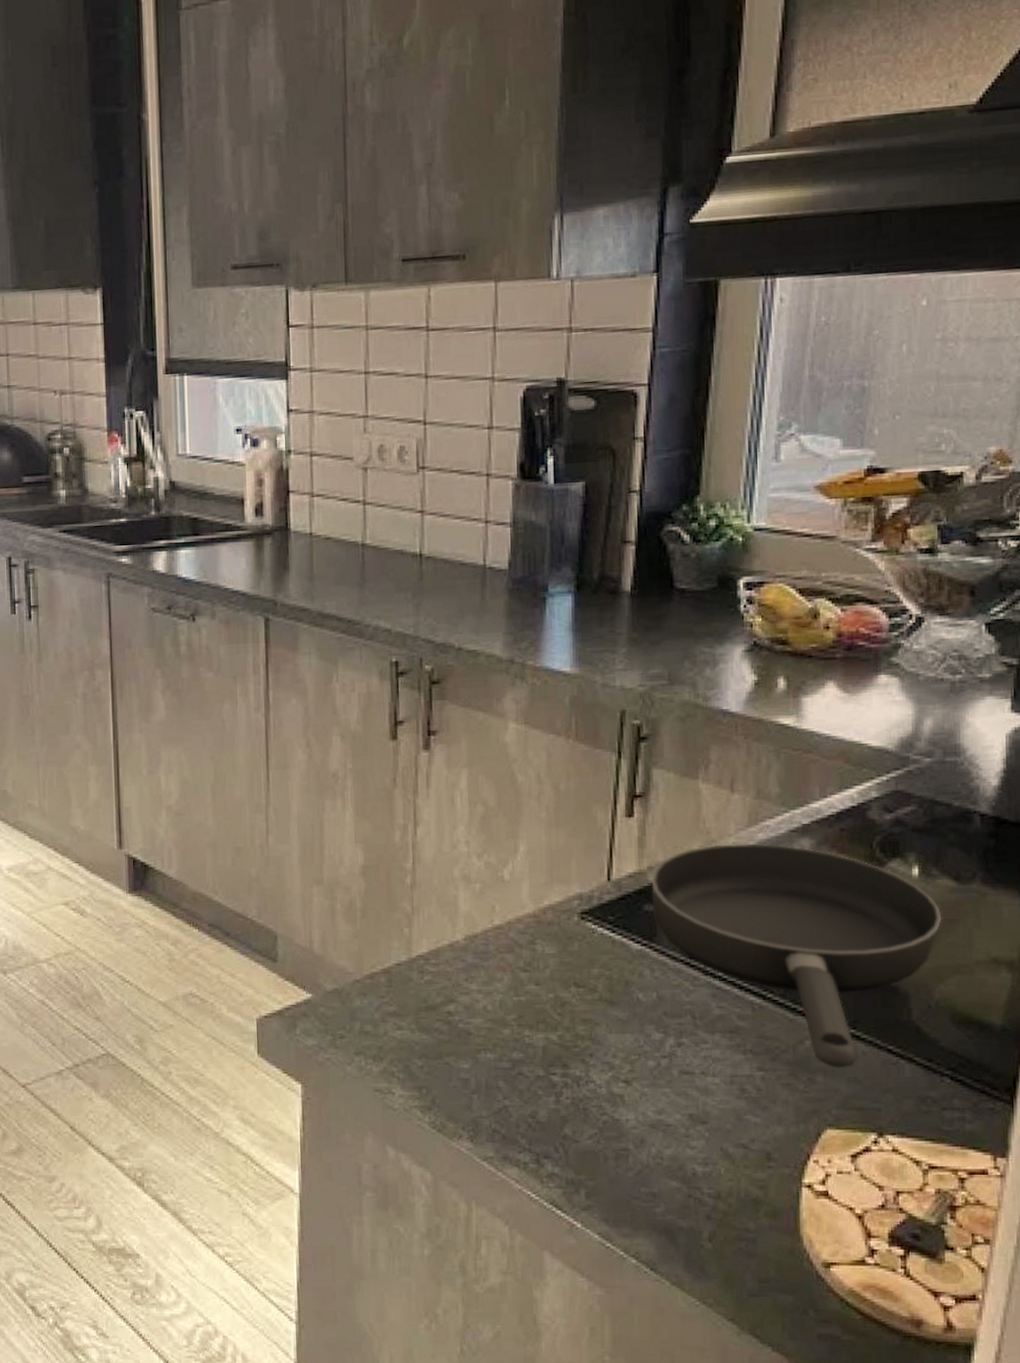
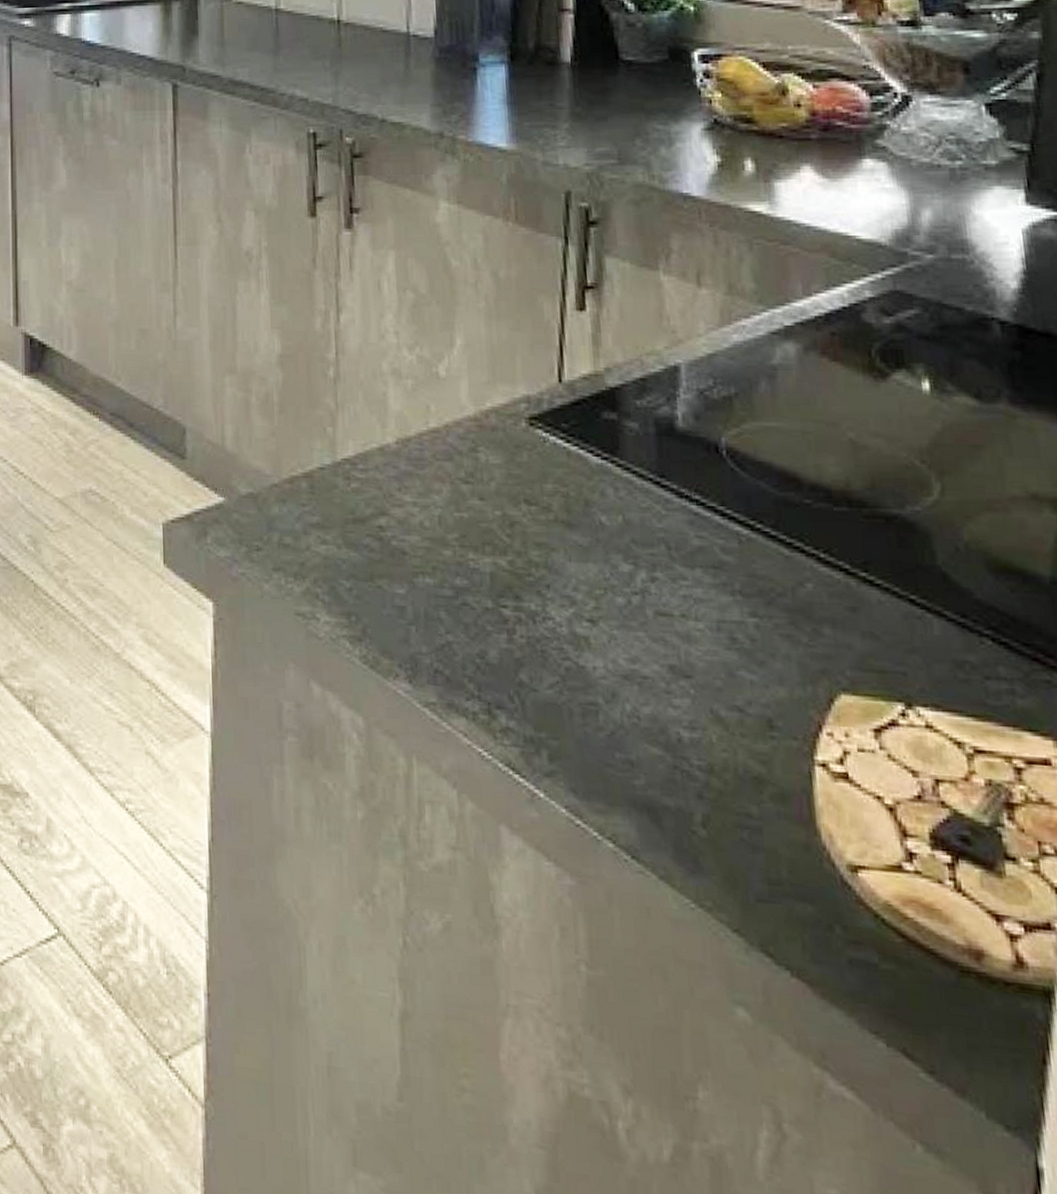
frying pan: present [651,843,942,1069] -> none [609,345,964,620]

